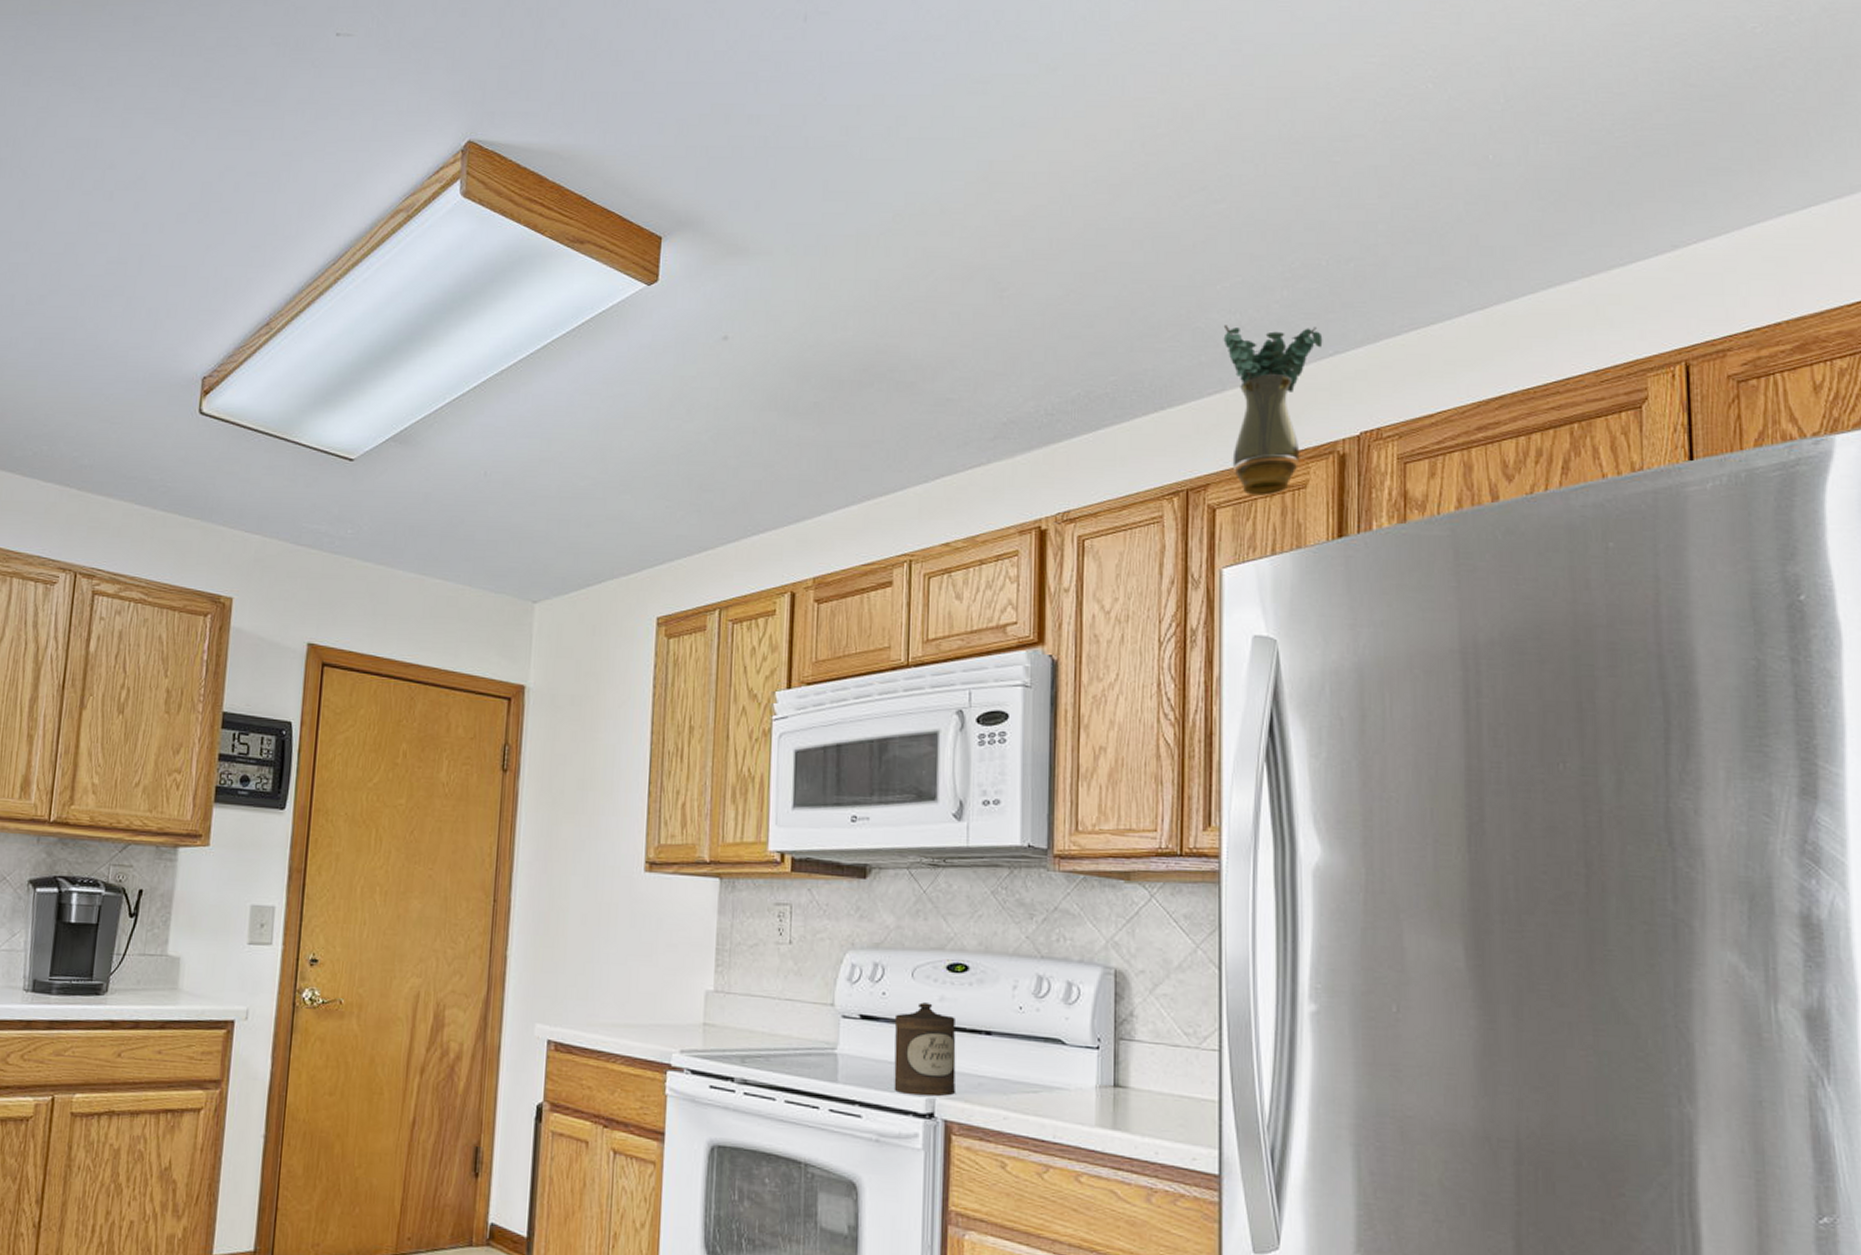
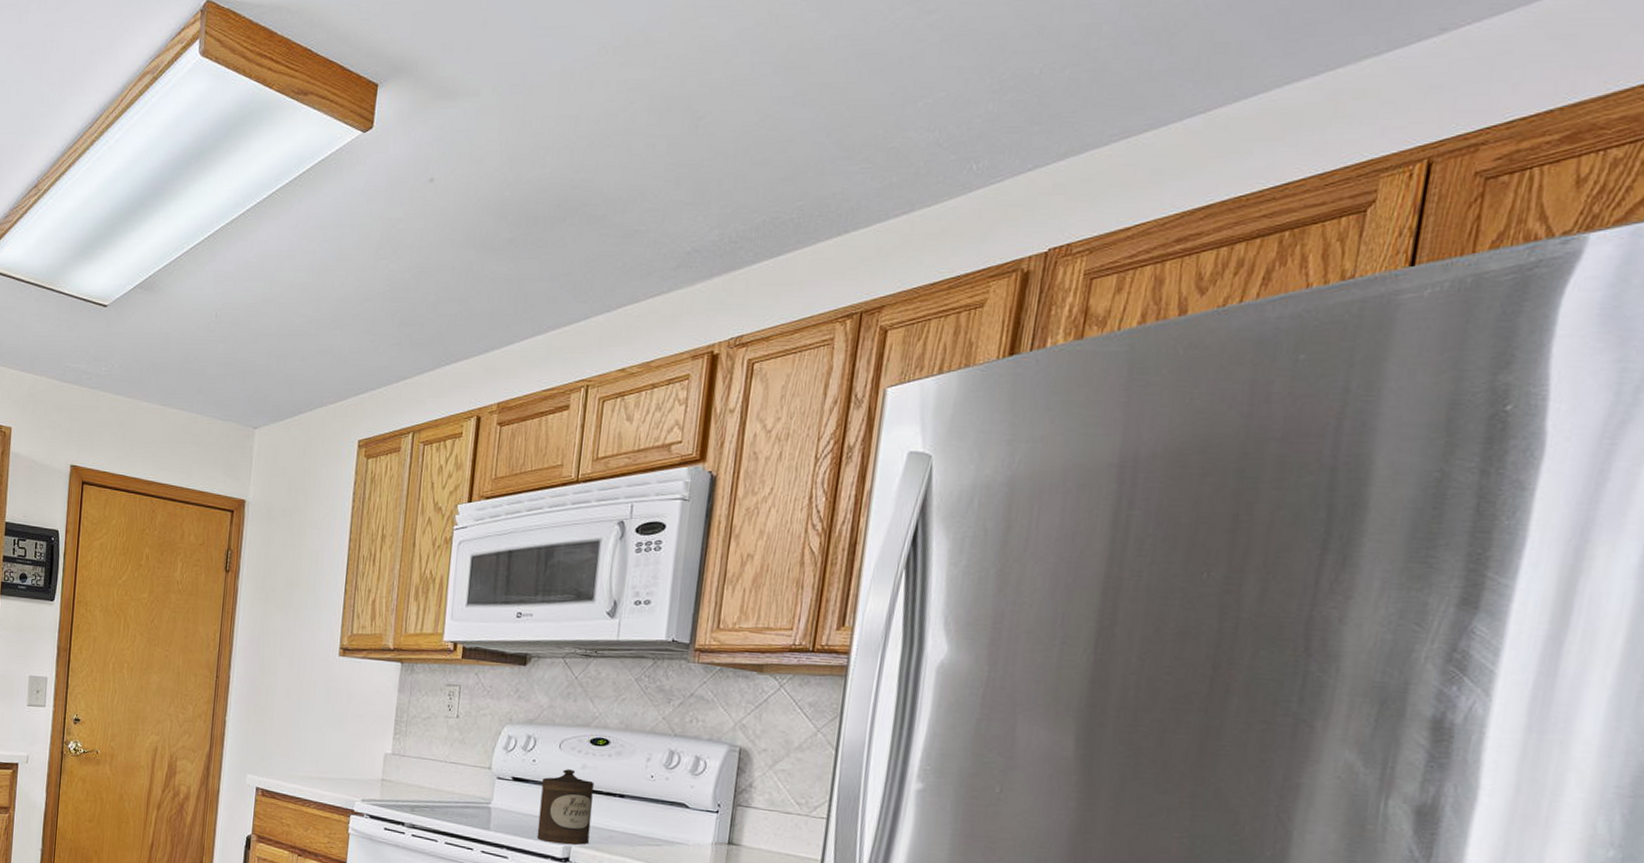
vase: present [1223,325,1323,496] -> none [910,140,1024,316]

